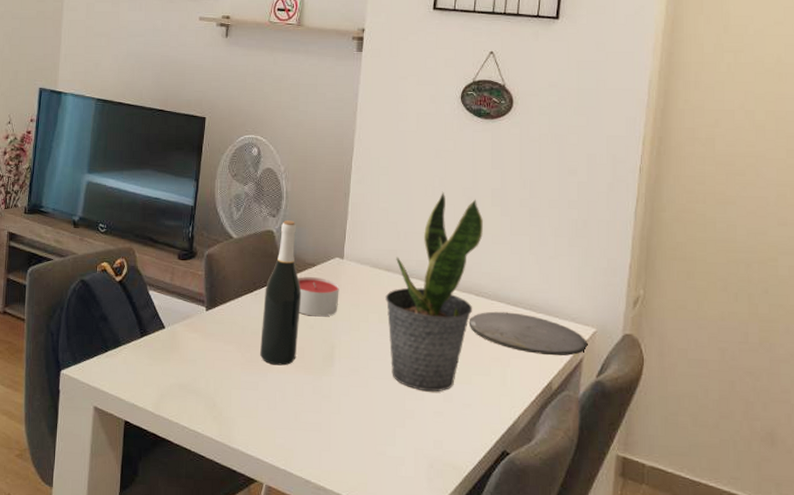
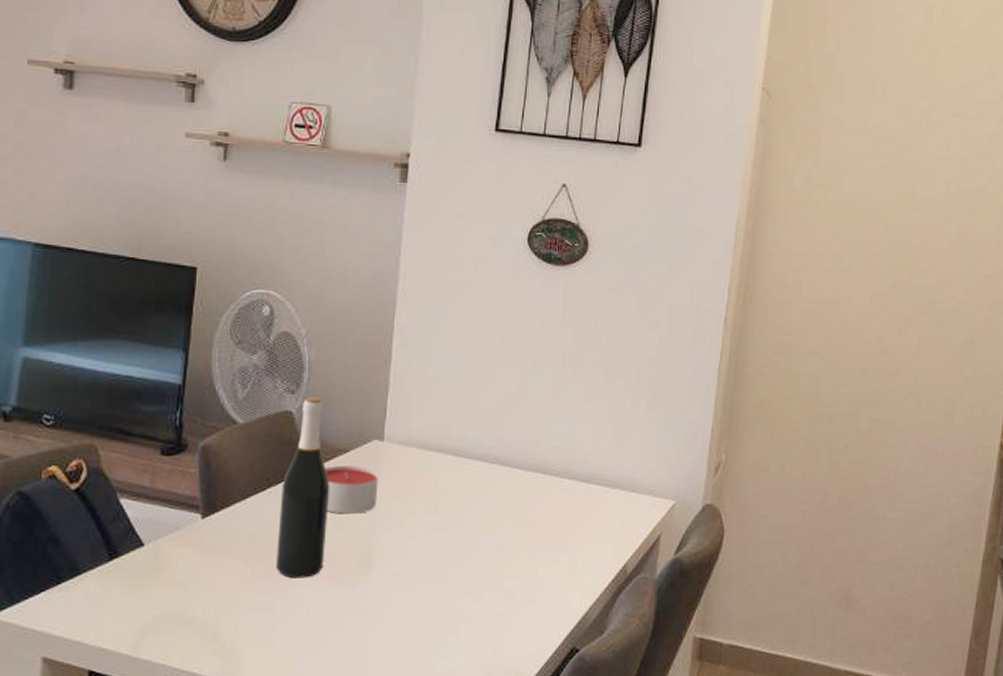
potted plant: present [385,191,483,392] -> none [436,353,552,591]
plate: present [468,311,588,356] -> none [534,490,666,536]

